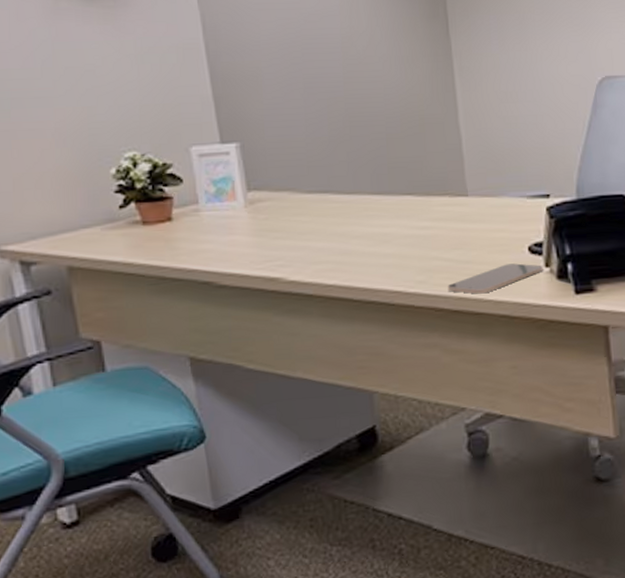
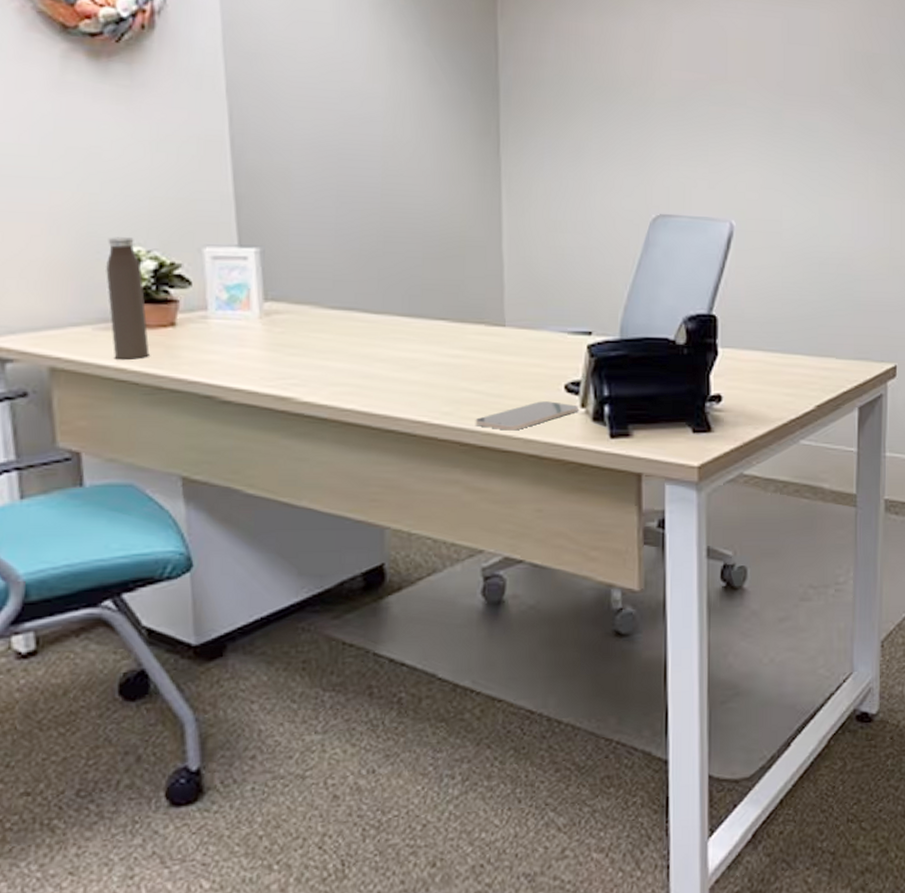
water bottle: none [107,143,152,256] -> present [106,236,150,361]

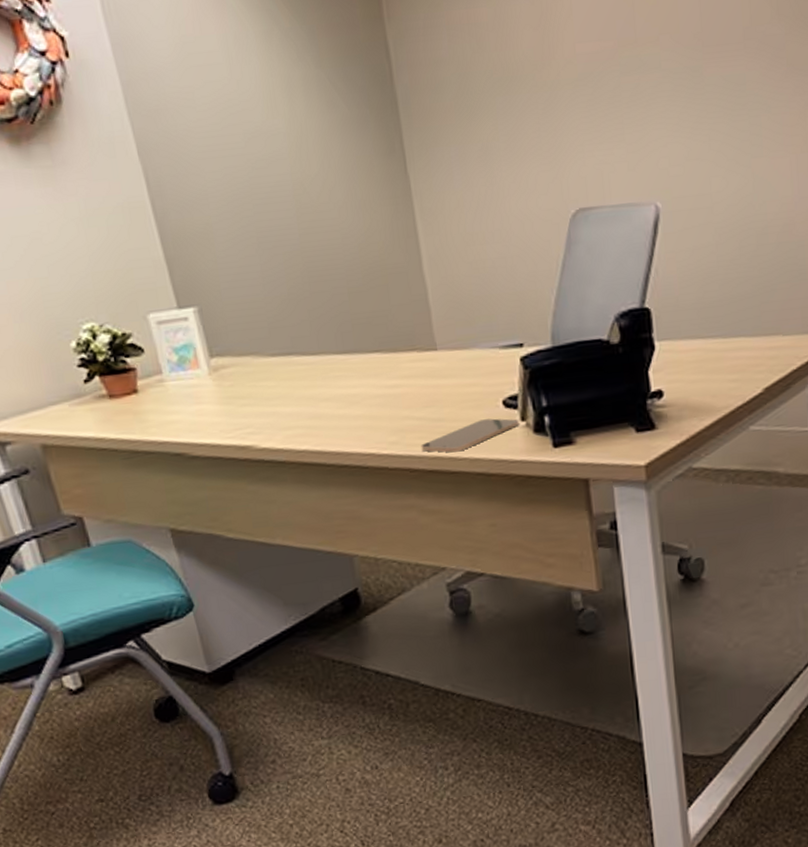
water bottle: present [106,236,150,361] -> none [64,314,121,431]

